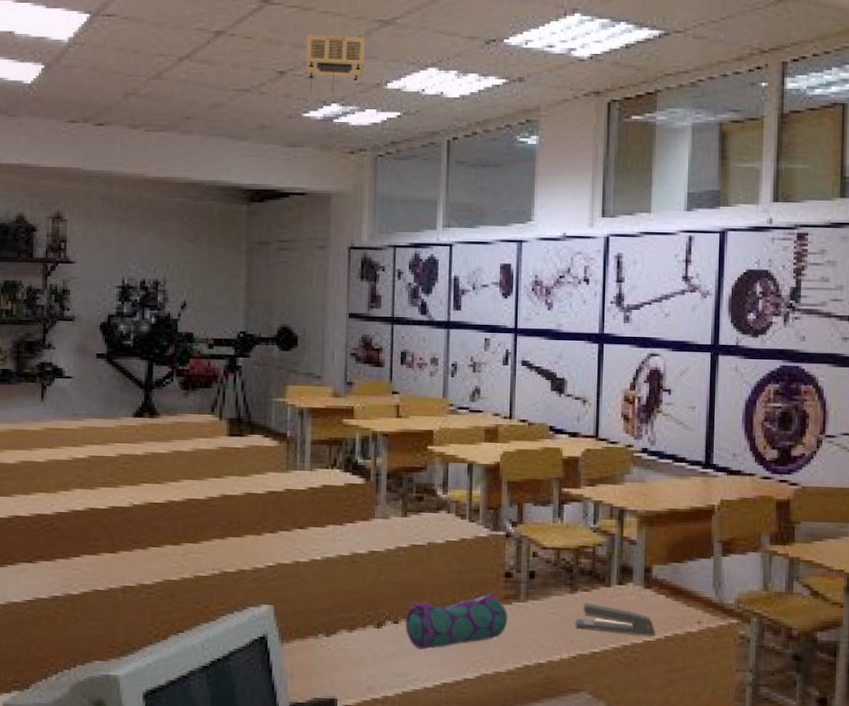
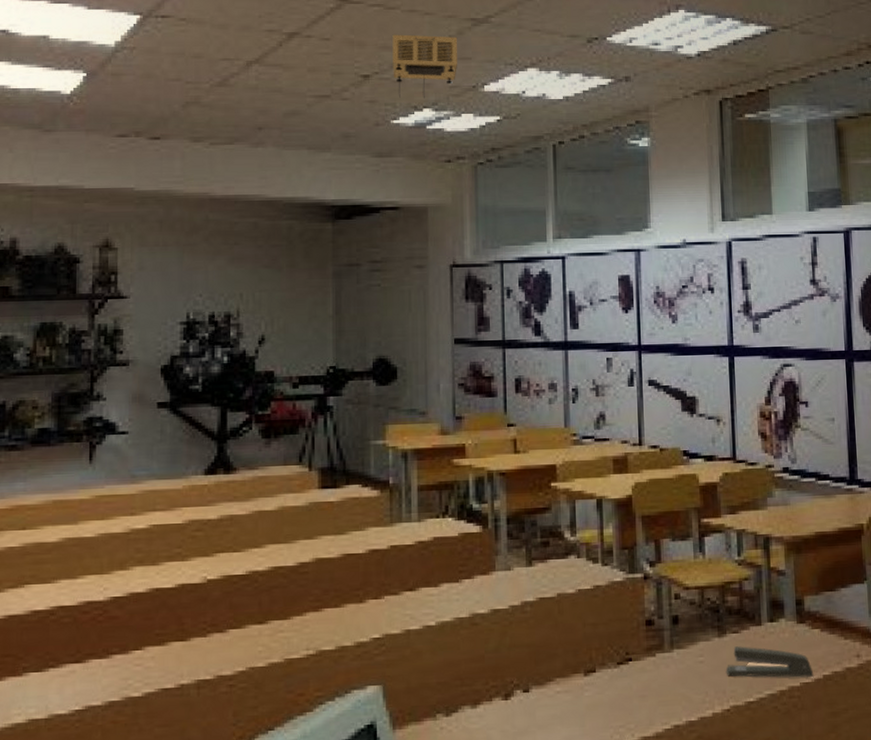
pencil case: present [405,593,508,650] -> none [537,646,653,720]

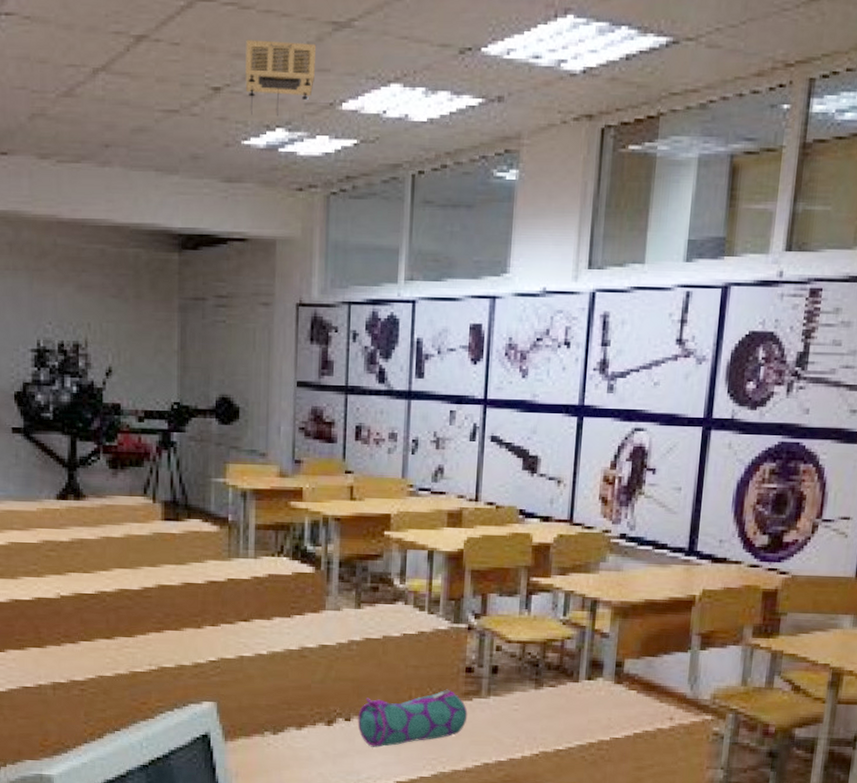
pencil case: none [537,646,653,720] -> present [357,689,468,748]
stapler: present [726,646,814,678] -> none [538,699,625,734]

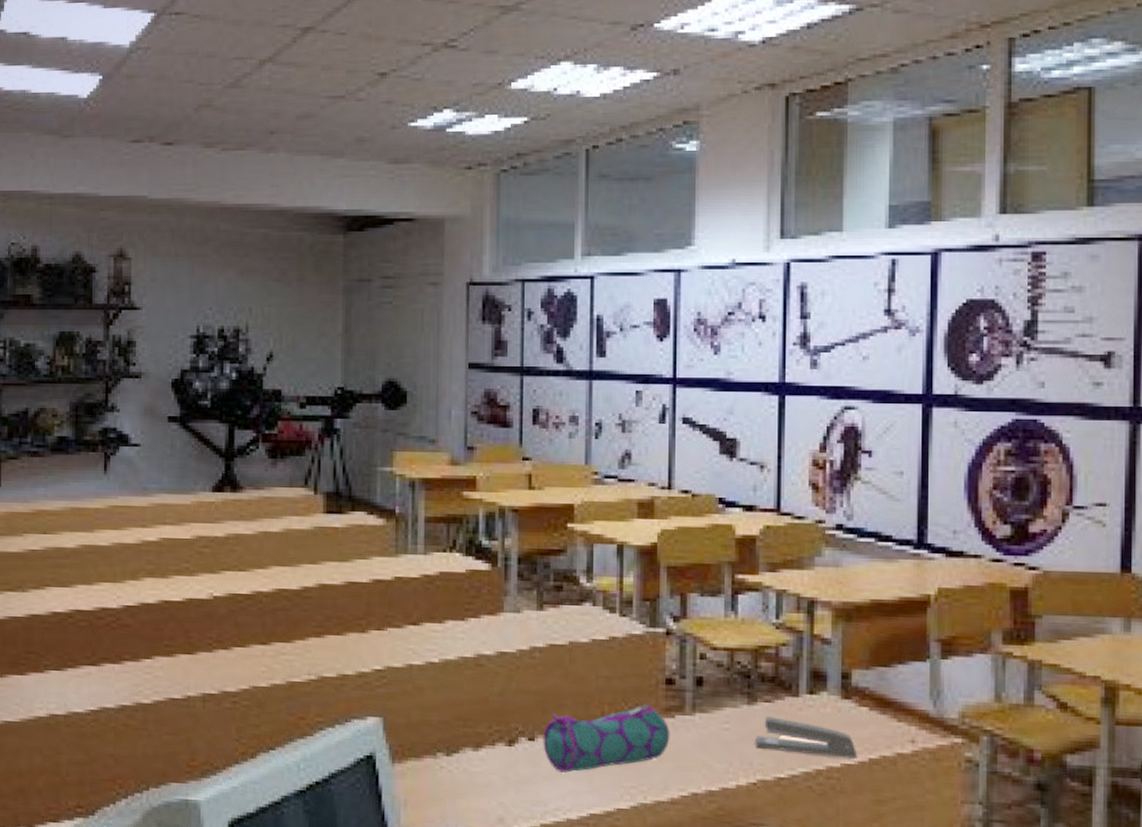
projector: present [245,39,317,117] -> none [412,26,484,98]
stapler: none [538,699,625,734] -> present [754,716,858,760]

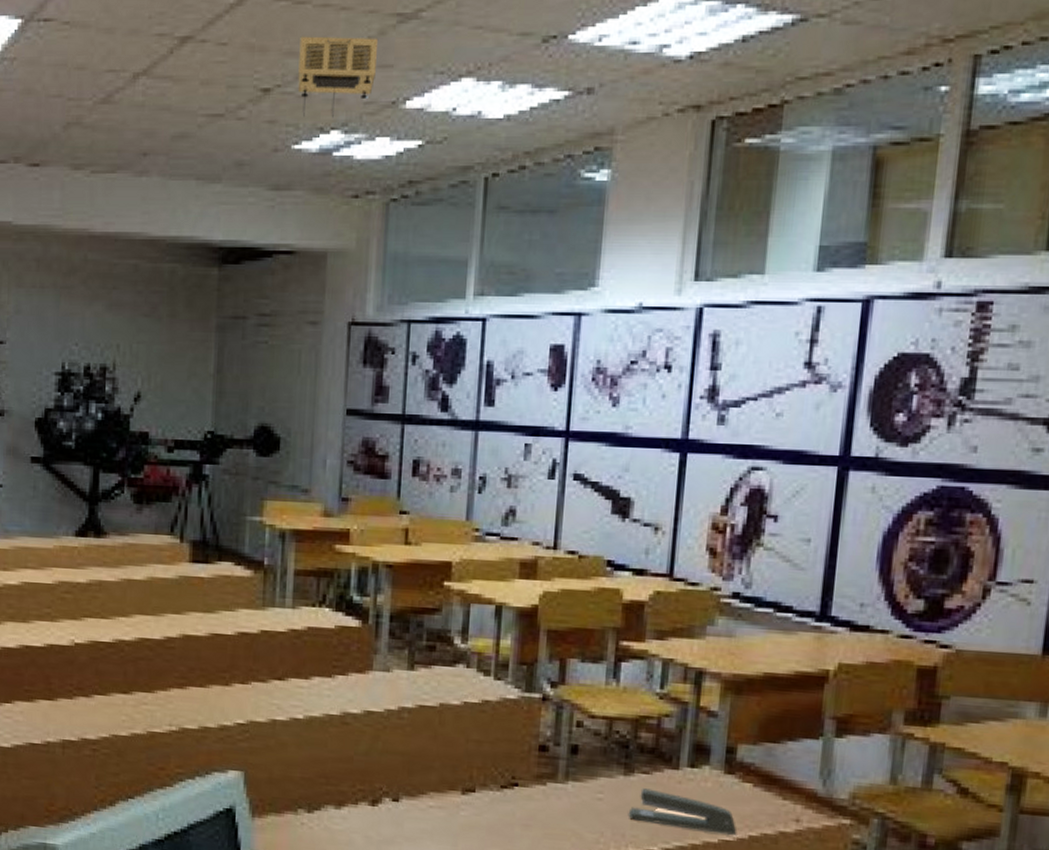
projector: none [412,26,484,98] -> present [297,36,379,118]
pencil case: present [543,704,670,773] -> none [407,770,541,835]

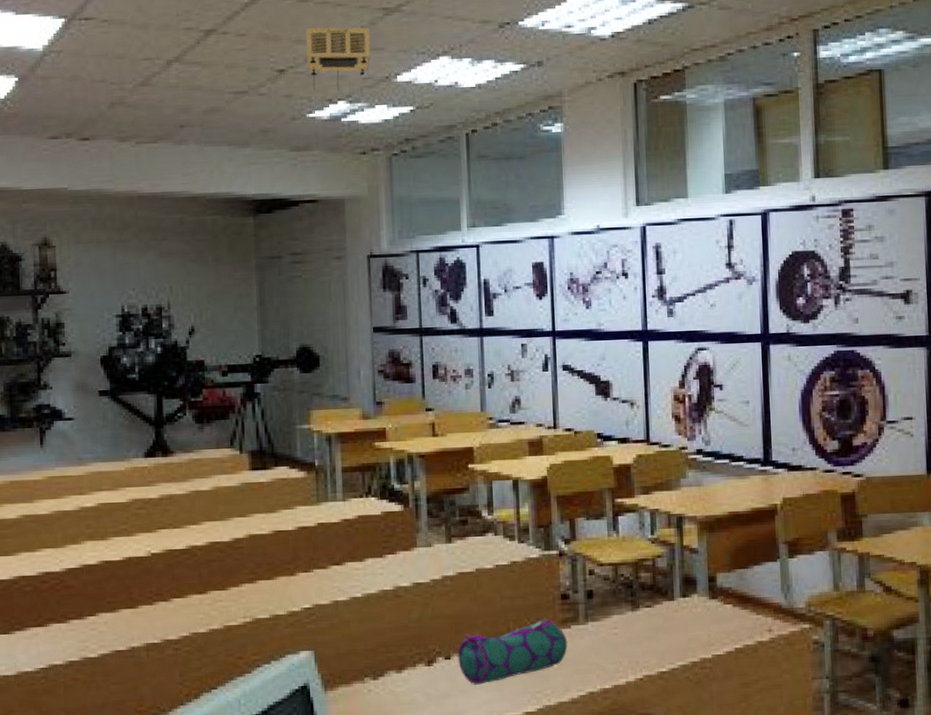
pencil case: none [407,770,541,835] -> present [457,618,568,685]
stapler: present [628,788,737,836] -> none [639,620,726,651]

